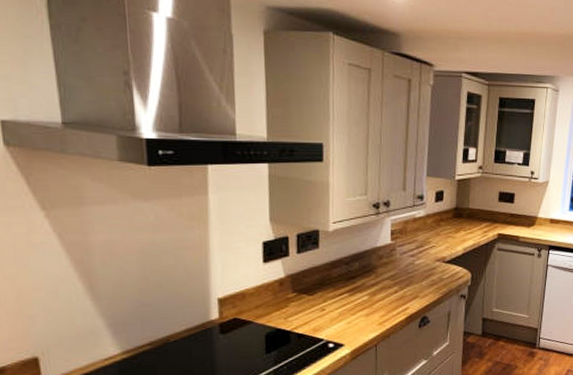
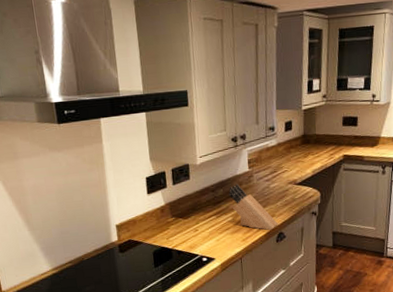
knife block: none [365,257,422,314] -> present [228,184,278,231]

